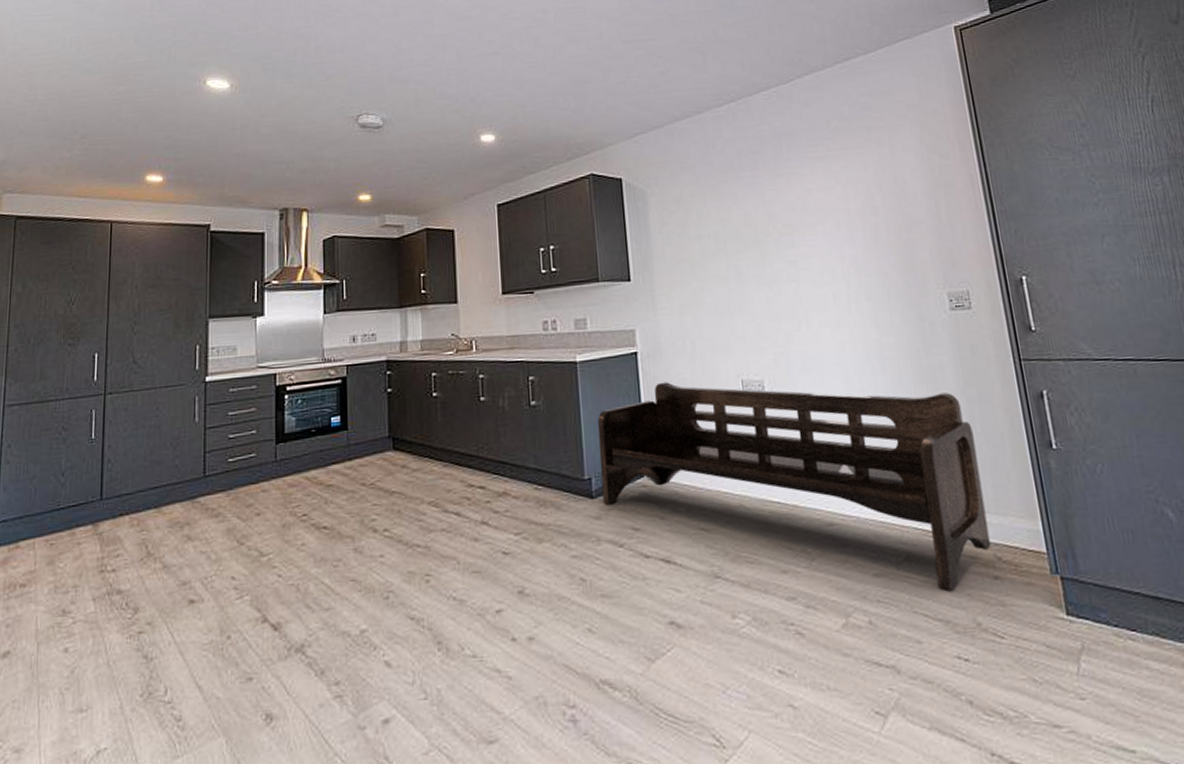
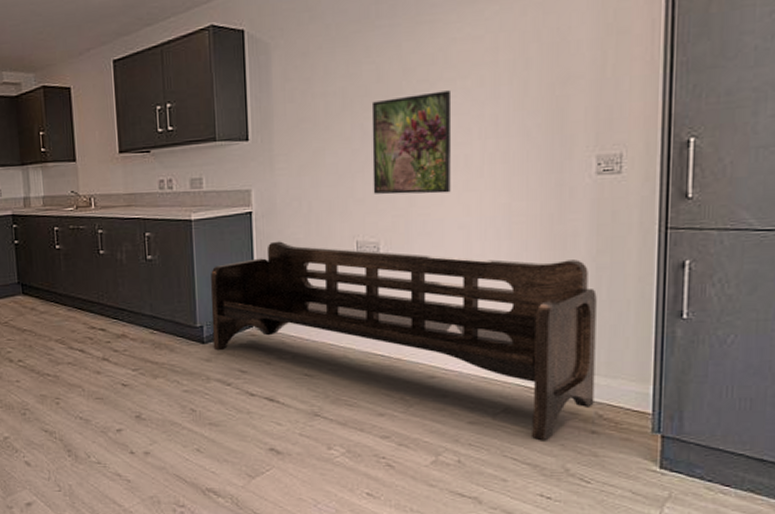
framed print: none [743,234,824,333] -> present [371,90,452,195]

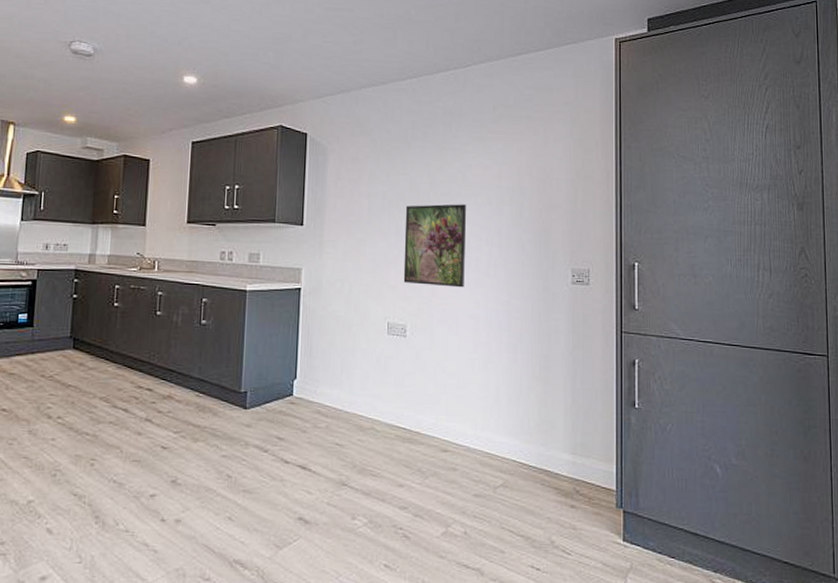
bench: present [210,241,597,440] -> none [254,317,573,513]

